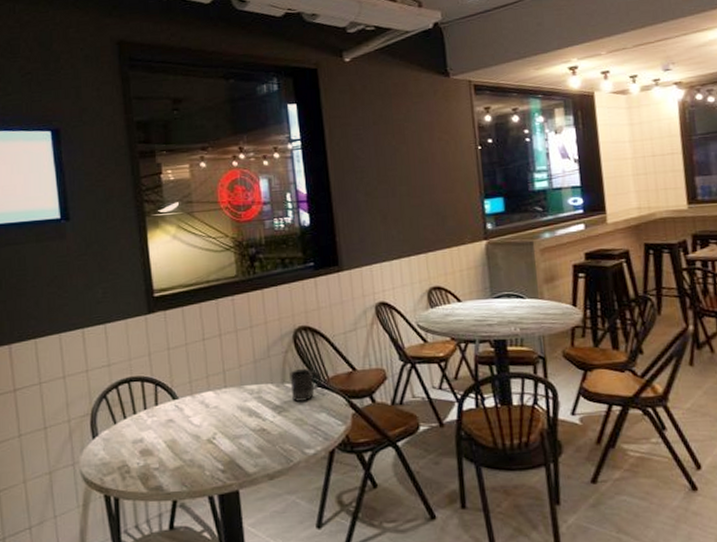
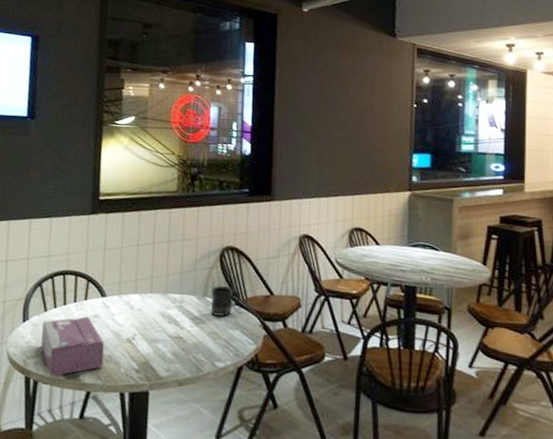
tissue box: none [113,422,186,491] -> present [41,316,105,377]

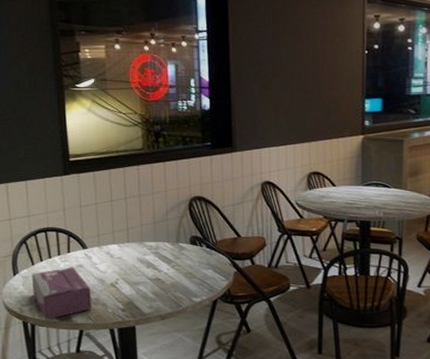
mug: present [210,285,240,317] -> none [184,231,210,259]

